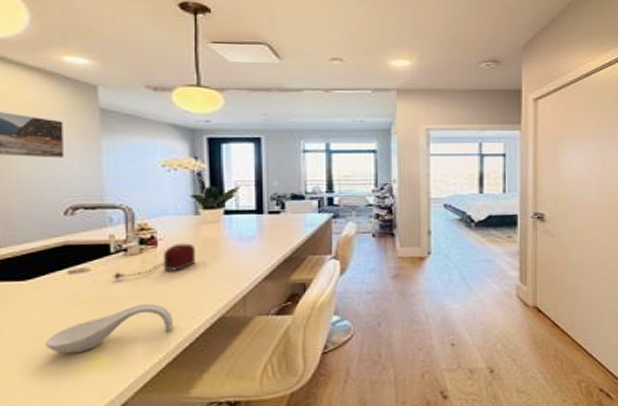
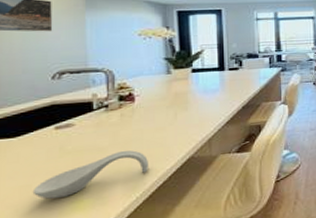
toaster: present [112,243,197,279] -> none [95,97,169,132]

